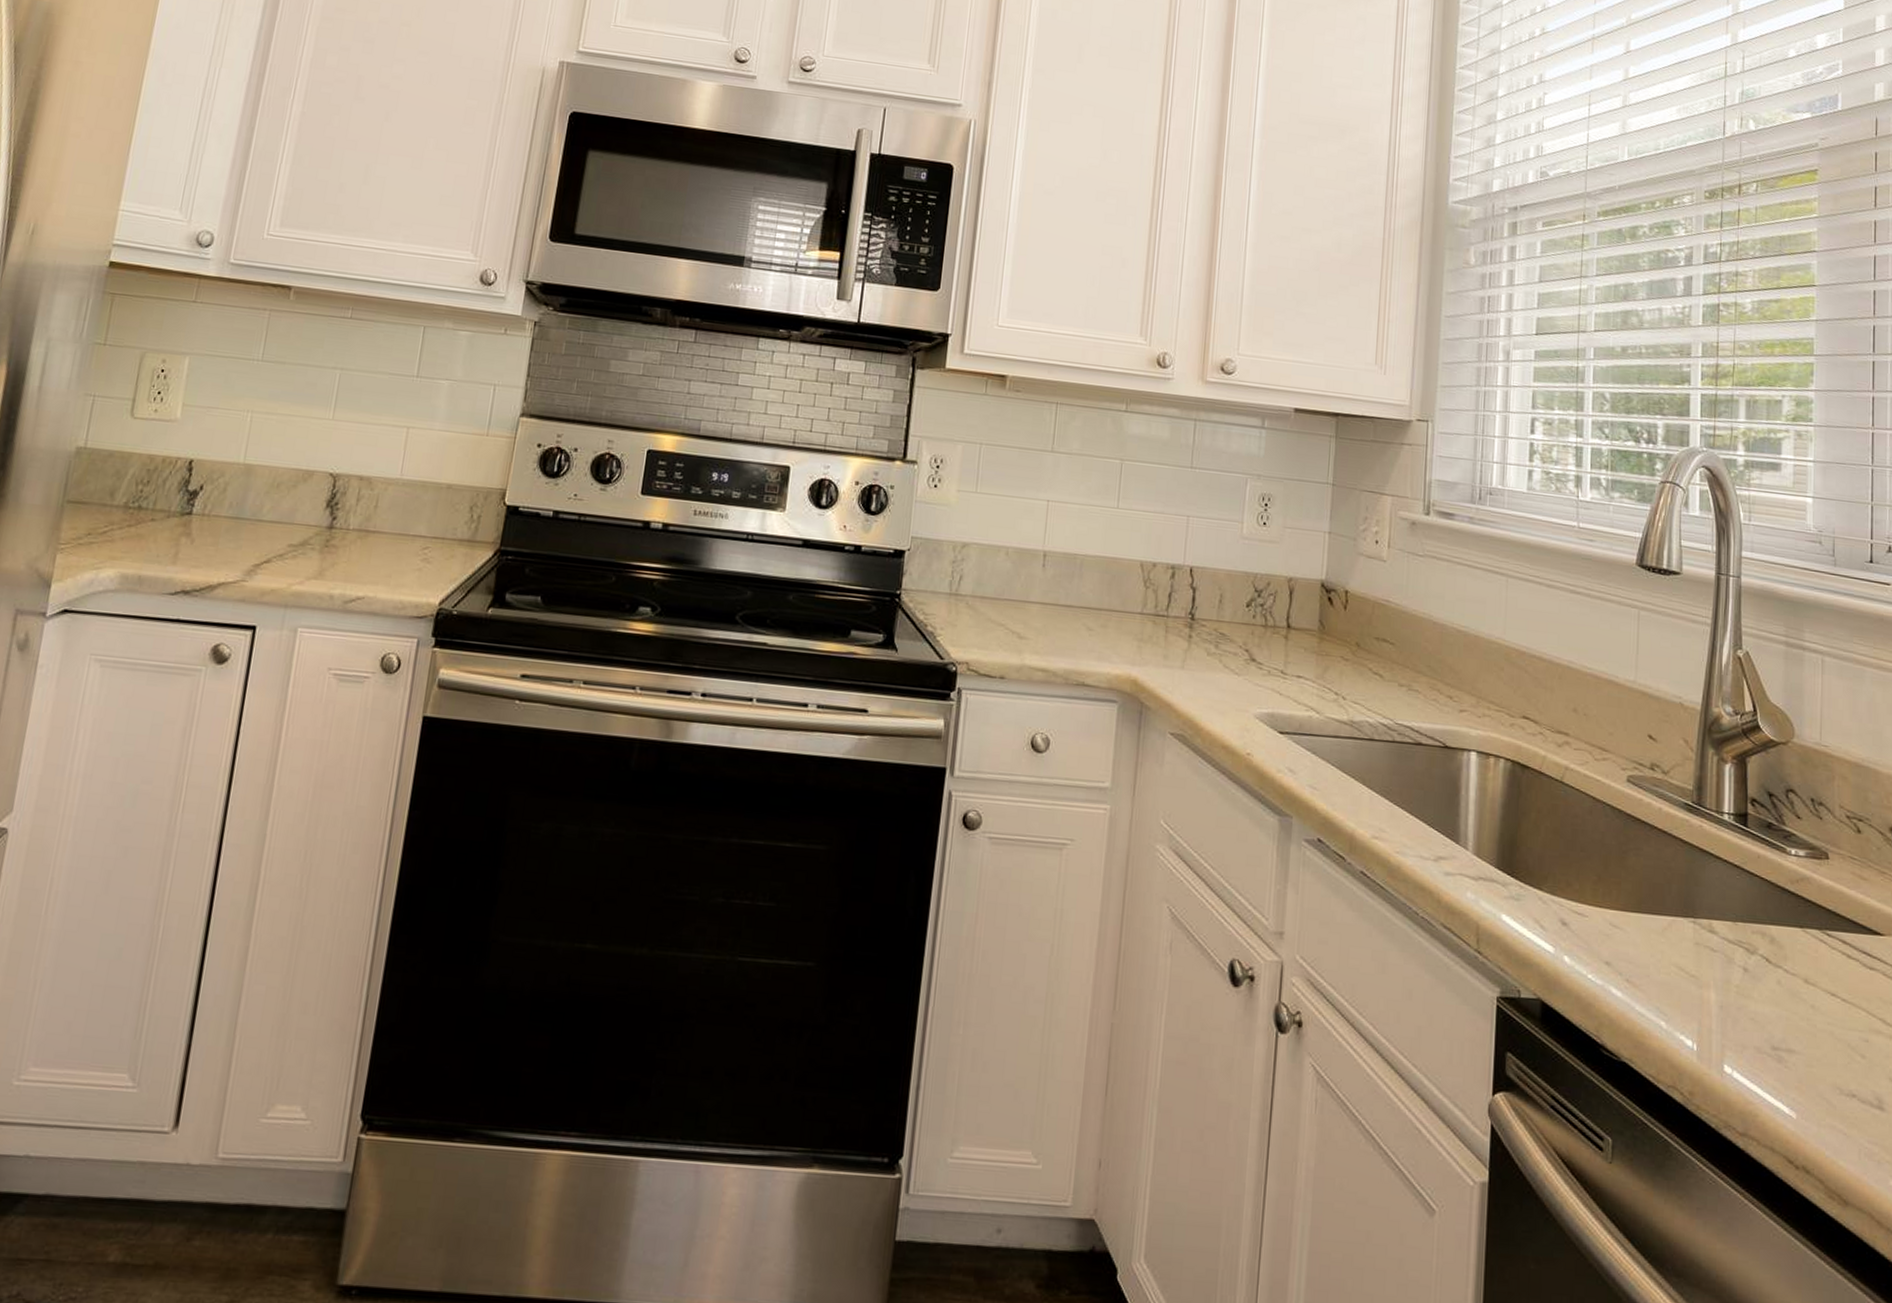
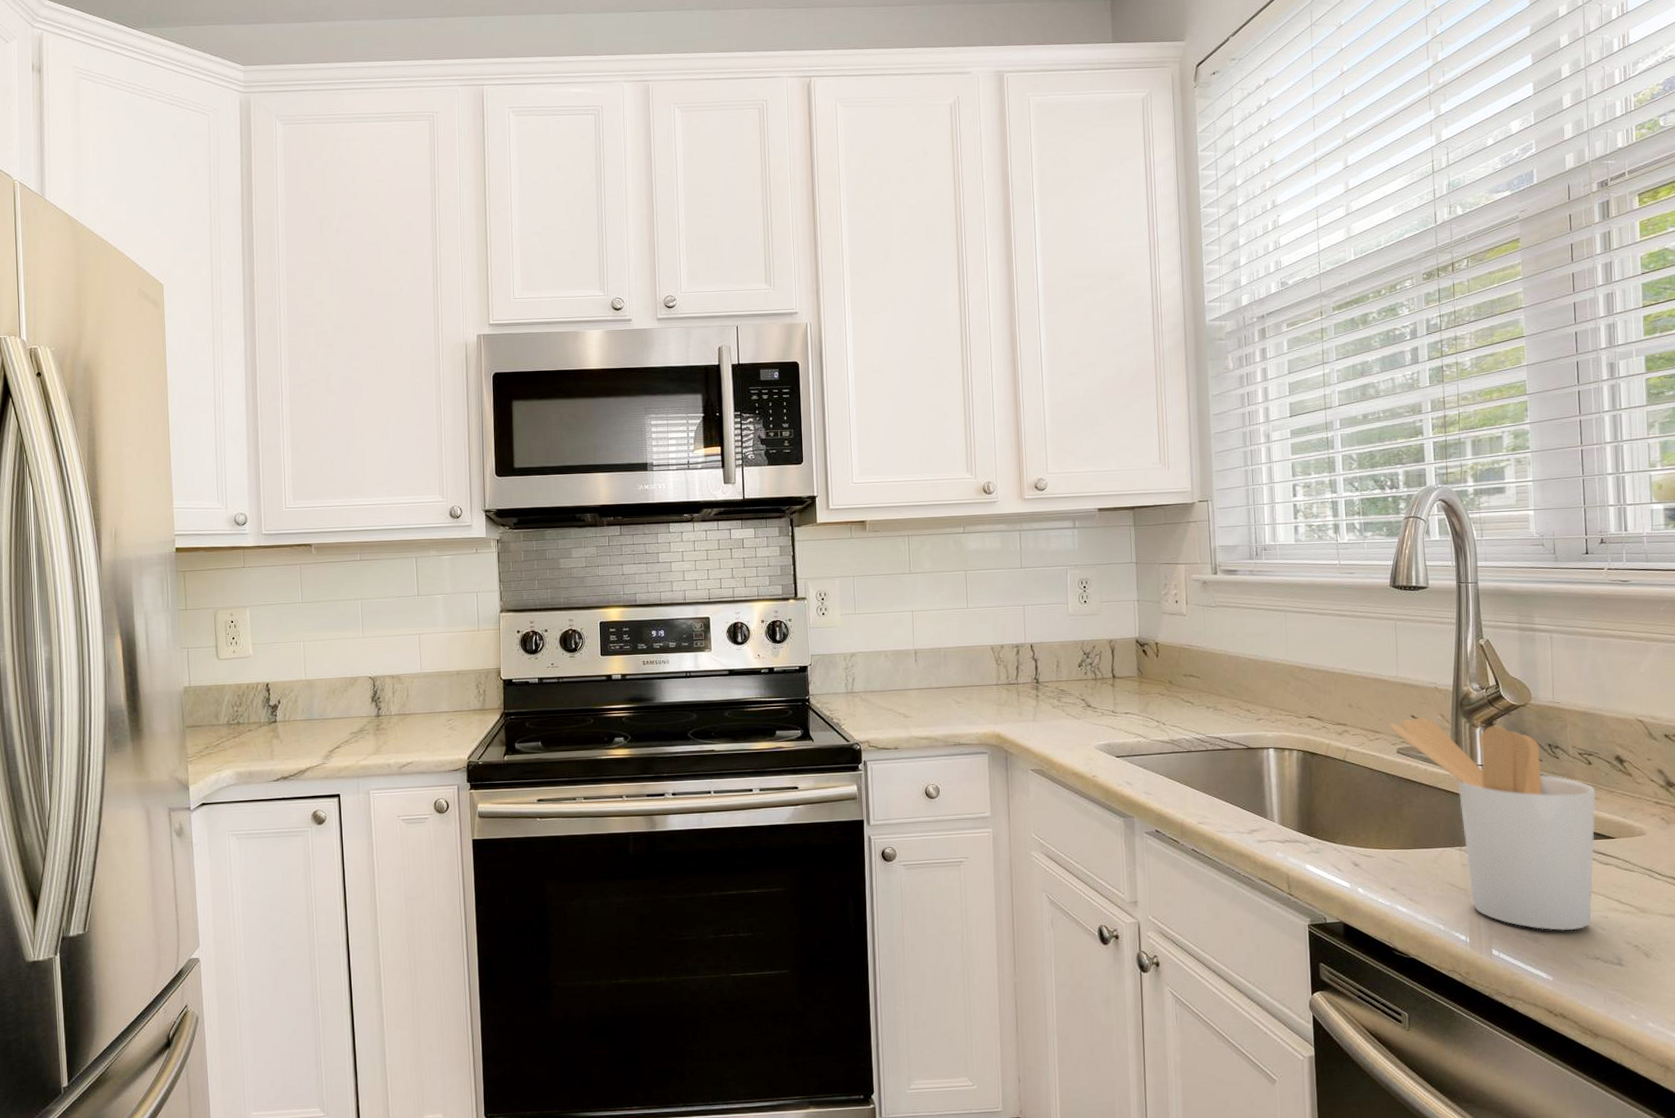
utensil holder: none [1621,738,1864,1053] -> present [1389,717,1596,931]

